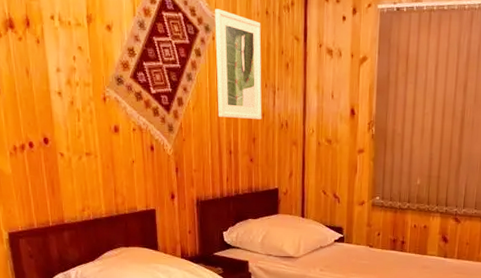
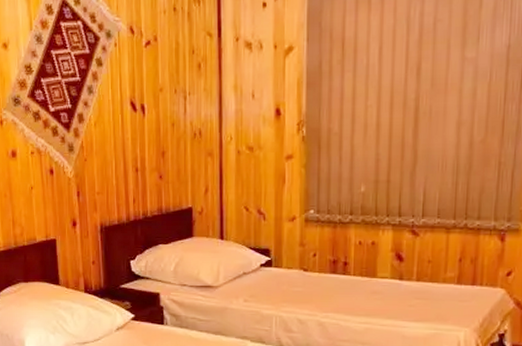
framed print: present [215,9,262,120] -> none [117,11,172,131]

